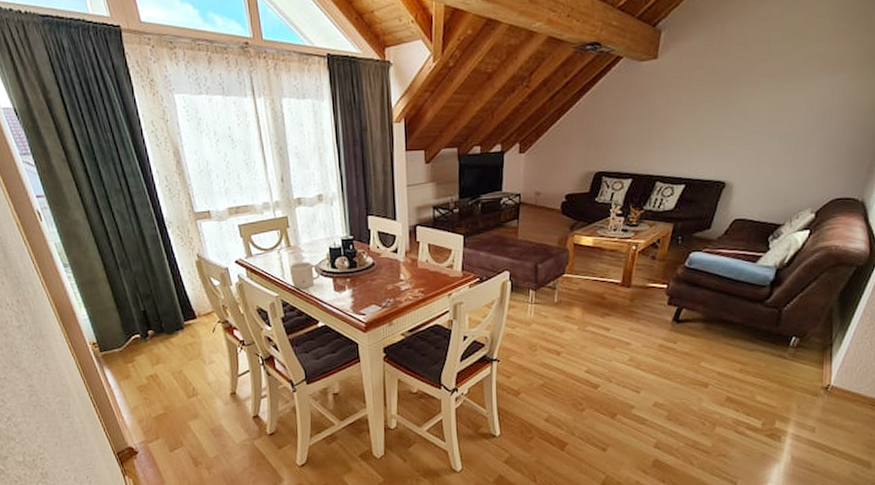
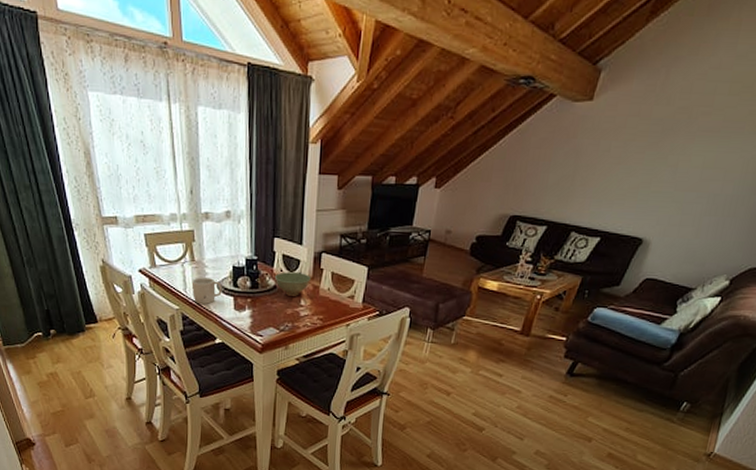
bowl: none [371,247,408,272] -> present [274,272,311,296]

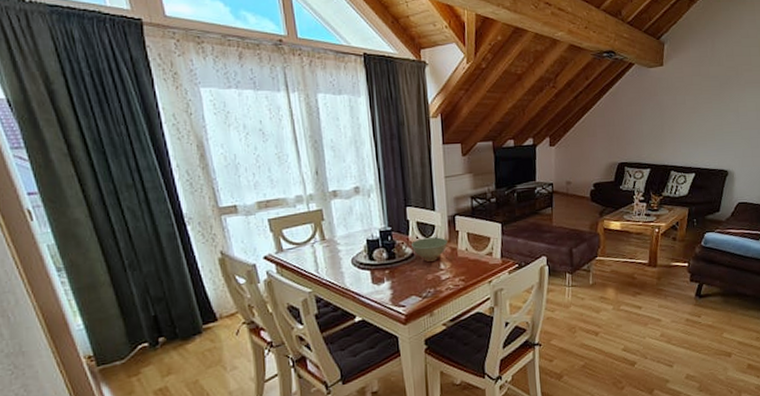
mug: present [191,277,222,305] -> none [323,255,358,284]

